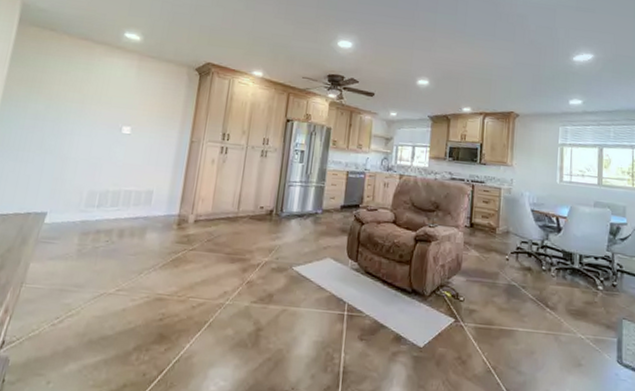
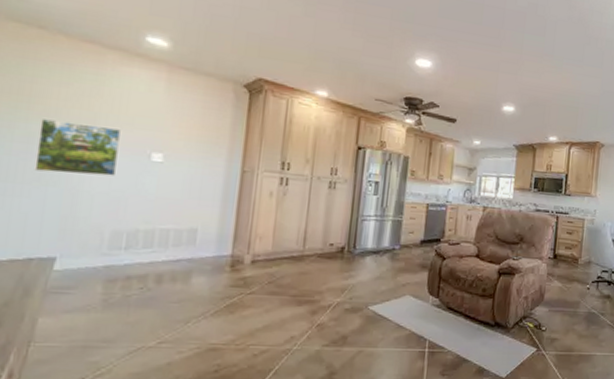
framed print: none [38,100,101,146] -> present [34,119,120,176]

